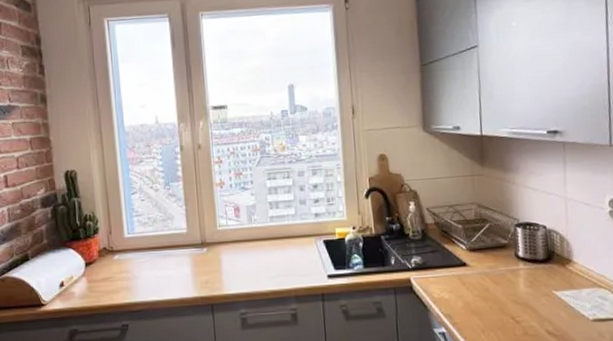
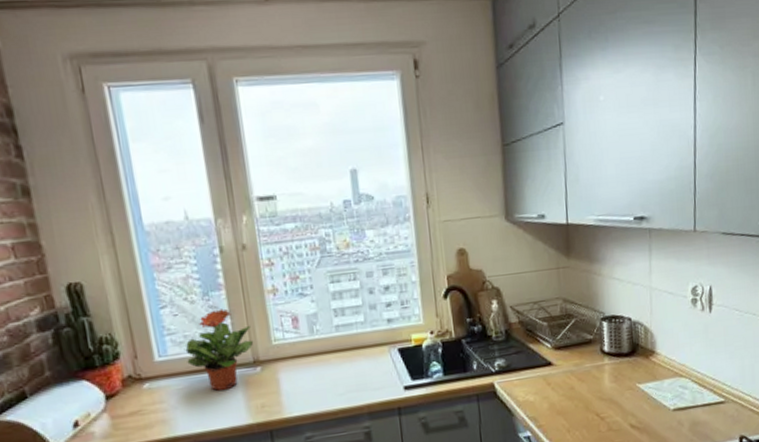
potted plant: none [147,197,203,266] -> present [183,309,254,391]

